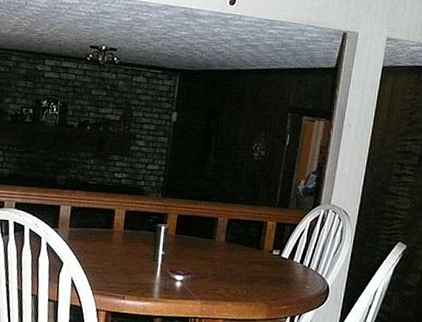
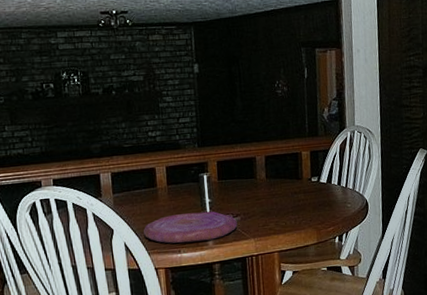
plate: none [91,259,187,293] -> present [143,211,238,244]

